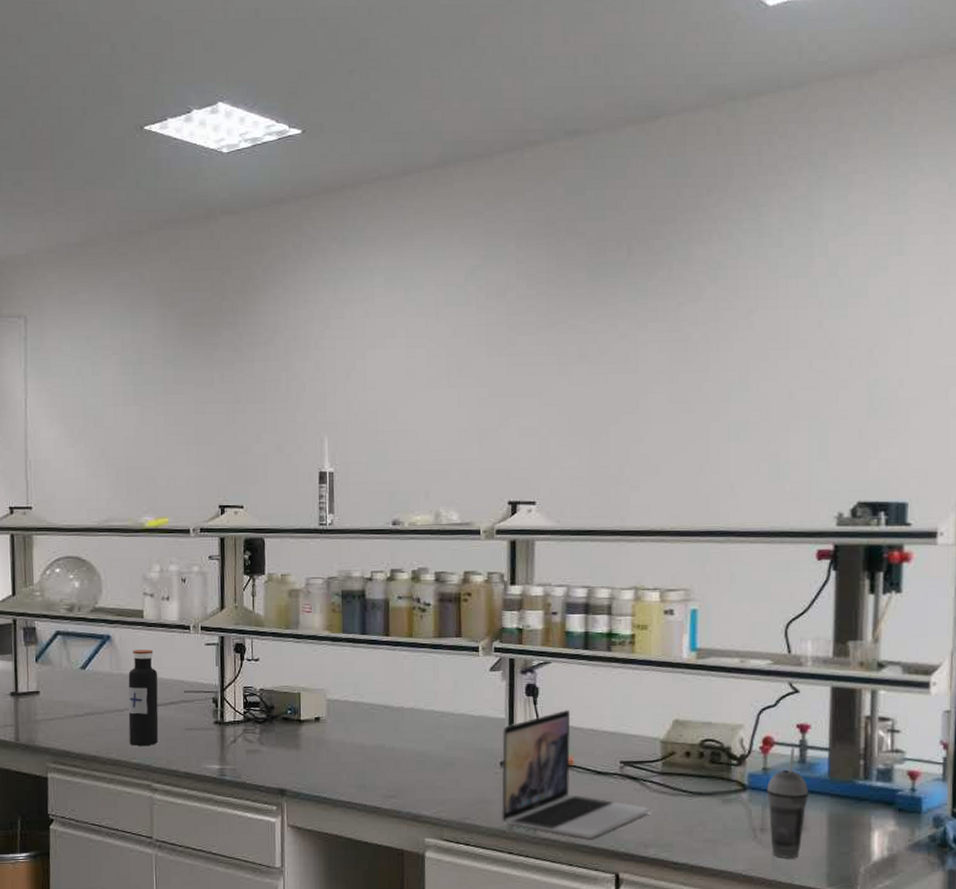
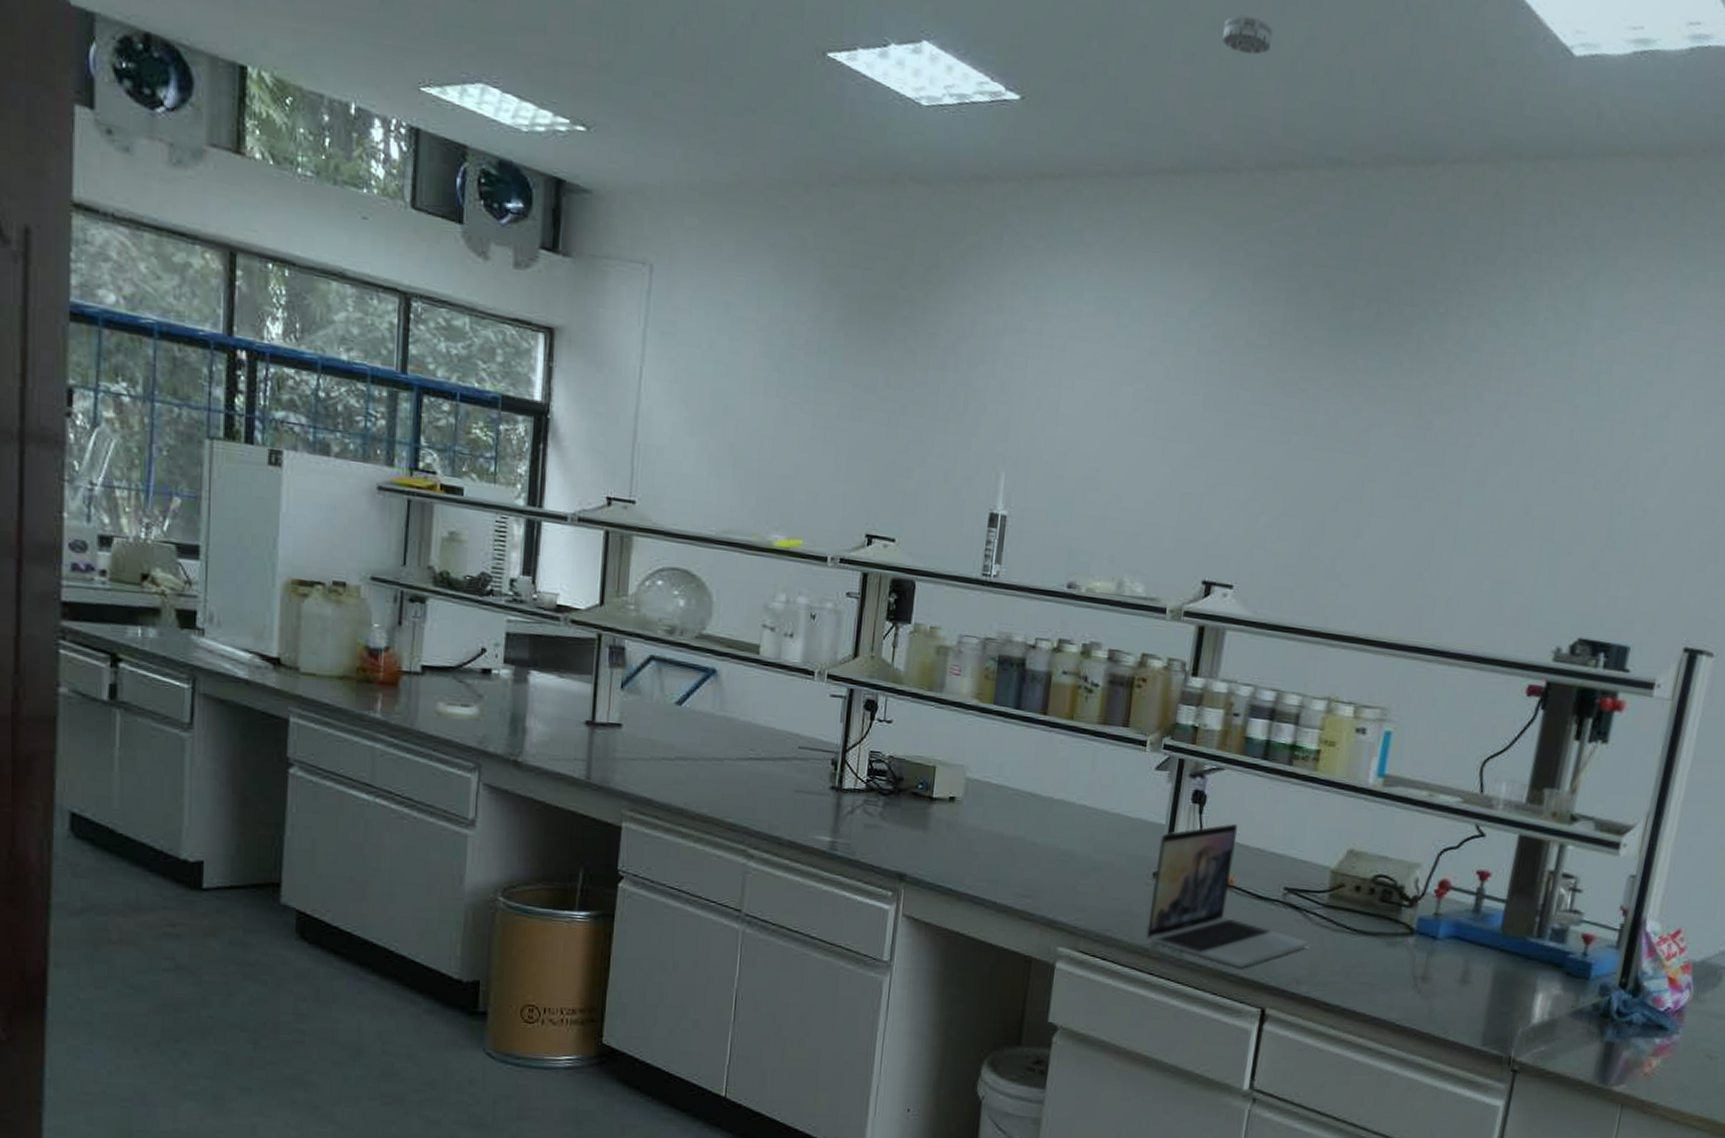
water bottle: present [128,649,159,746] -> none [726,690,770,805]
smoke detector: none [462,30,504,61] -> present [1222,15,1274,55]
beverage cup: present [766,748,809,858] -> none [1429,895,1478,1012]

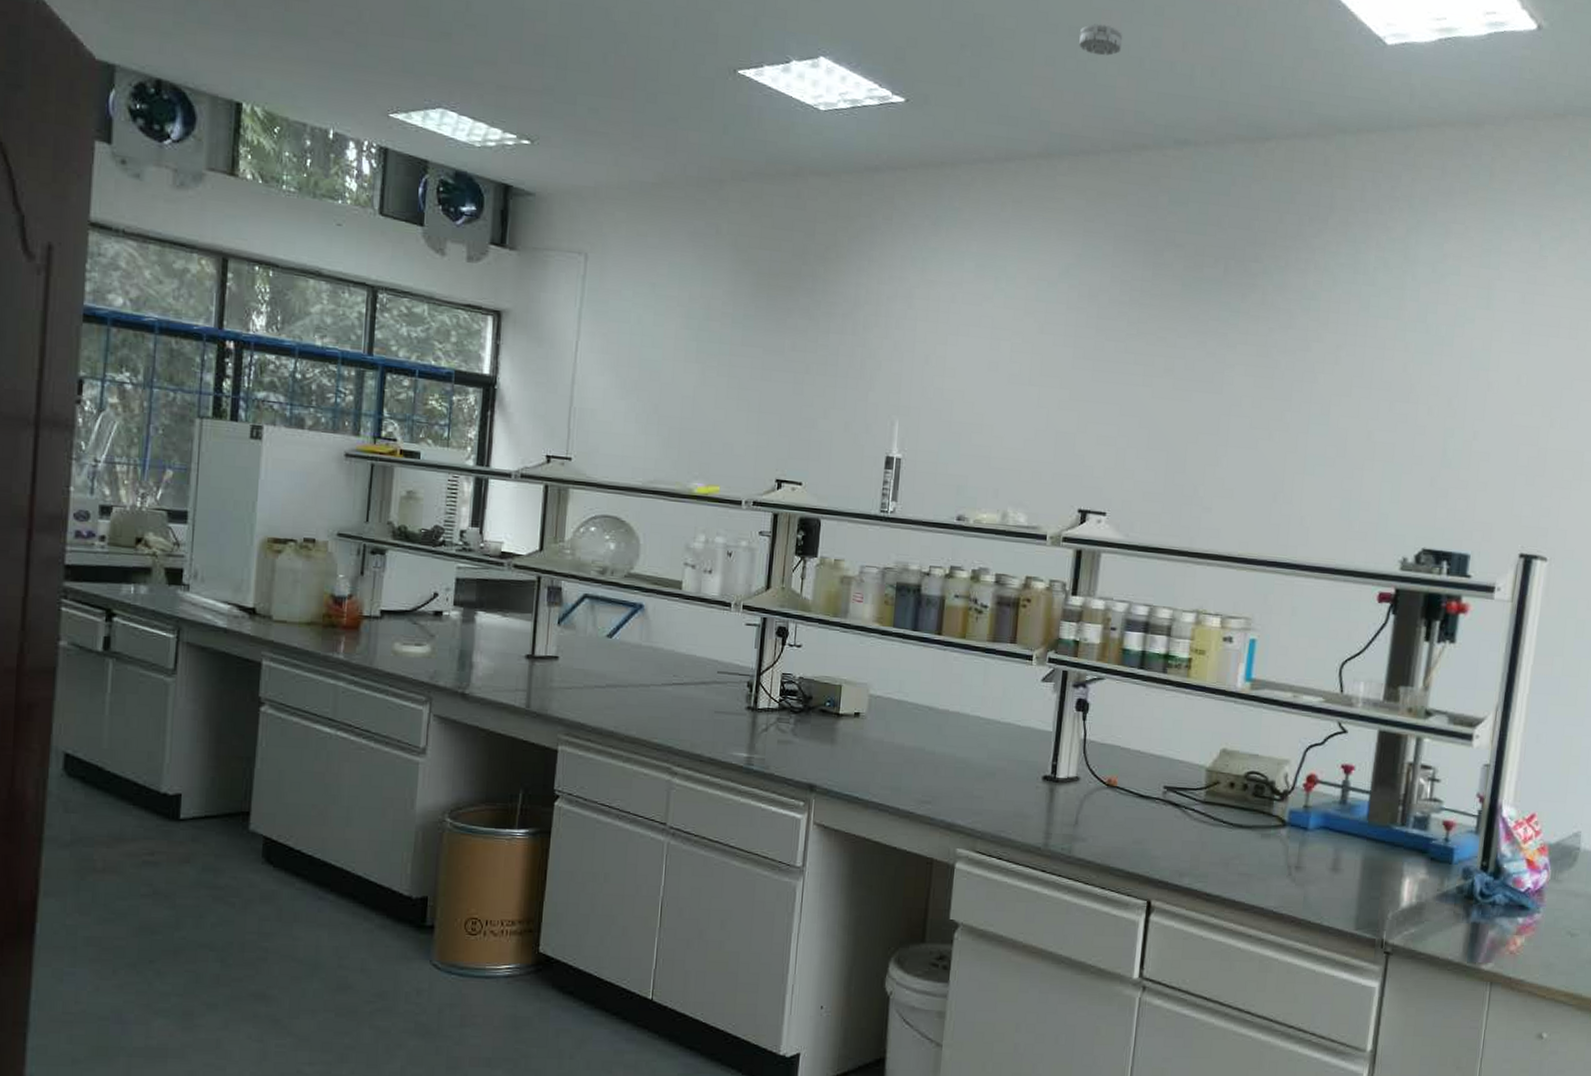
laptop: present [1145,824,1310,968] -> none [1037,729,1190,863]

